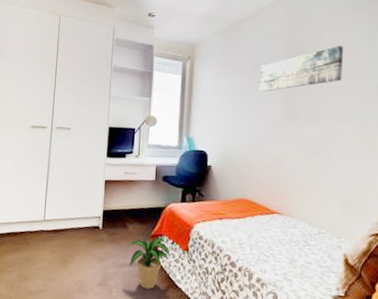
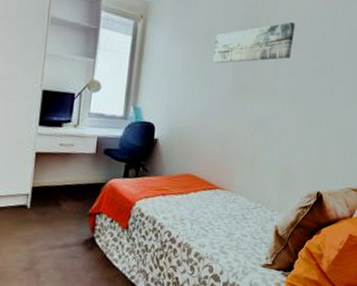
potted plant: present [126,237,171,289] -> none [58,215,109,271]

